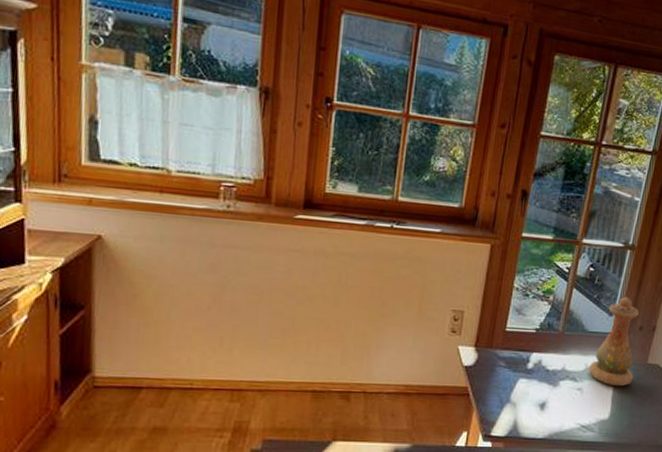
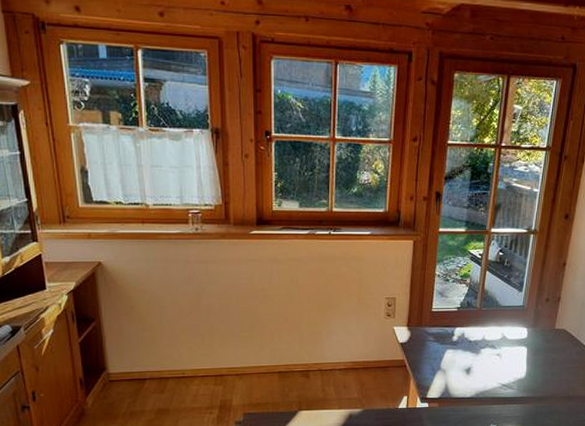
vase: present [588,296,639,386] -> none [504,274,544,349]

